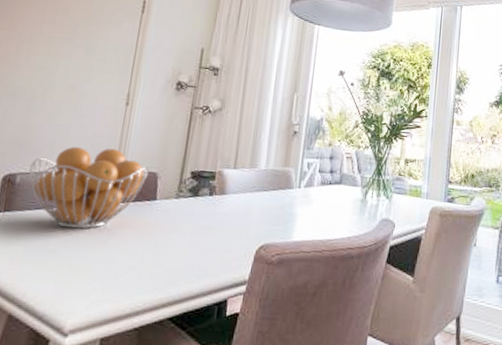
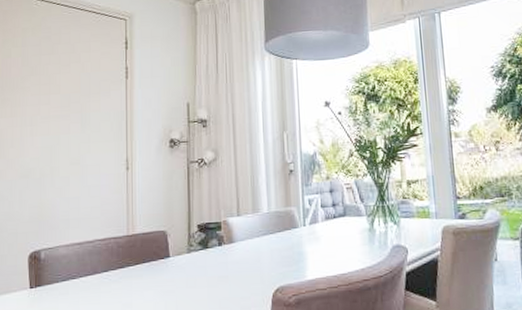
fruit basket: present [29,147,150,229] -> none [51,214,158,295]

